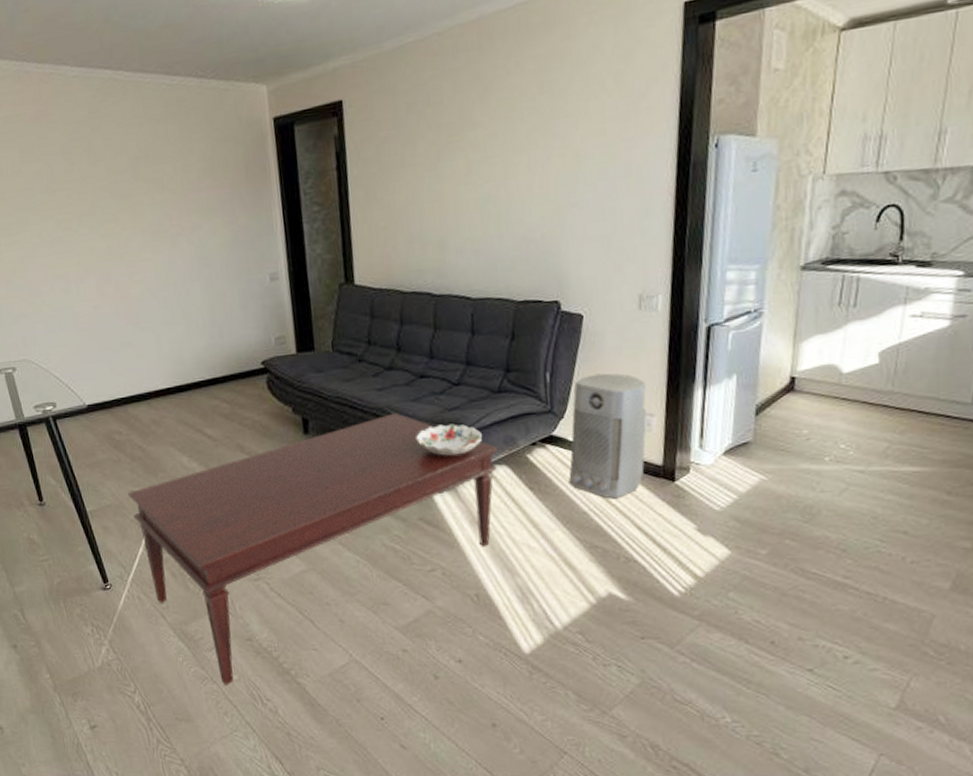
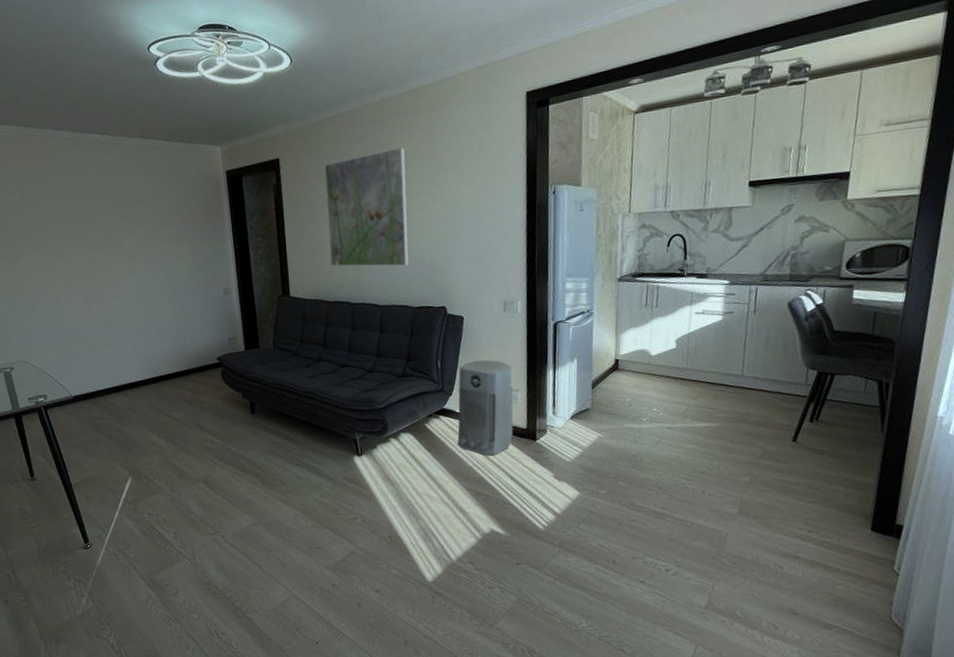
coffee table: present [127,413,498,685] -> none [106,395,403,624]
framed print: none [401,83,512,247] -> present [324,147,409,267]
decorative bowl: present [416,424,483,456] -> none [339,402,391,428]

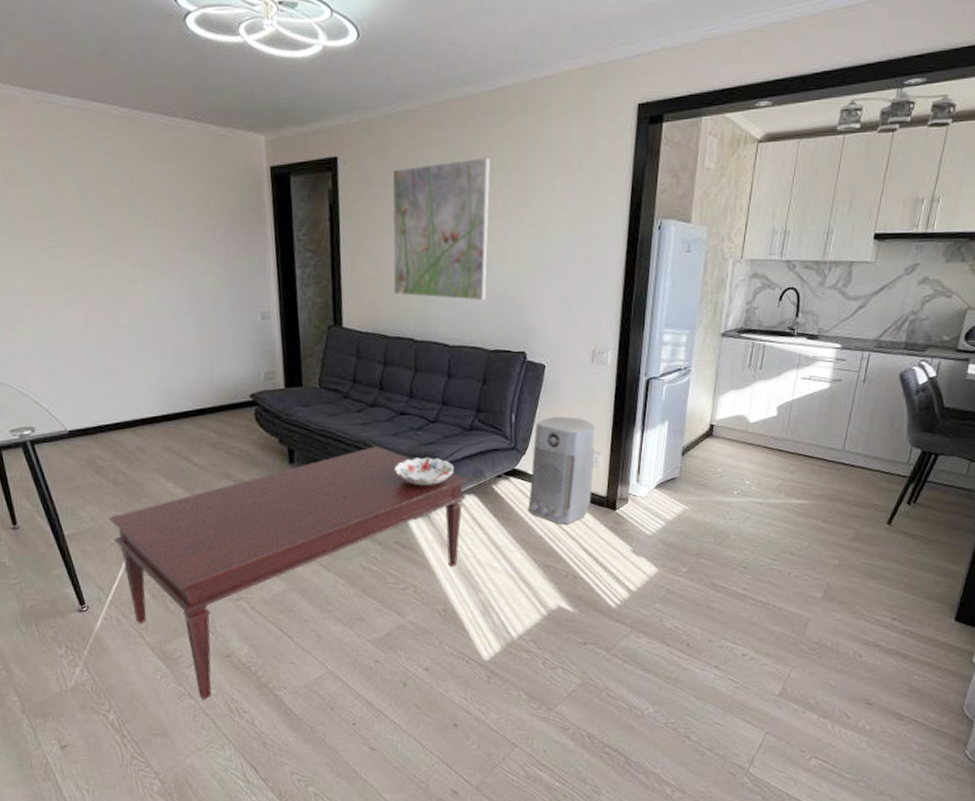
coffee table: none [106,395,403,624] -> present [109,446,468,700]
decorative bowl: none [339,402,391,428] -> present [394,457,455,486]

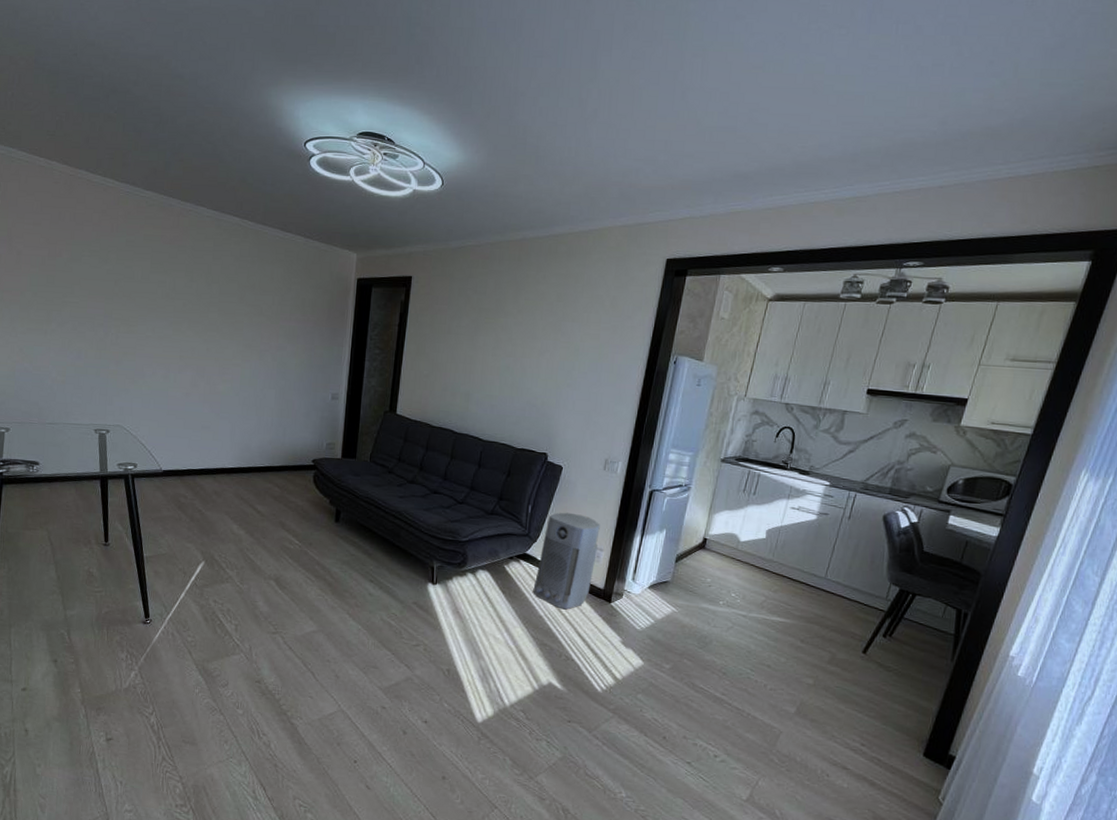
coffee table: present [109,446,468,700] -> none [181,517,484,718]
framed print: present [392,157,491,301] -> none [442,288,537,406]
decorative bowl: present [394,457,455,486] -> none [422,531,474,558]

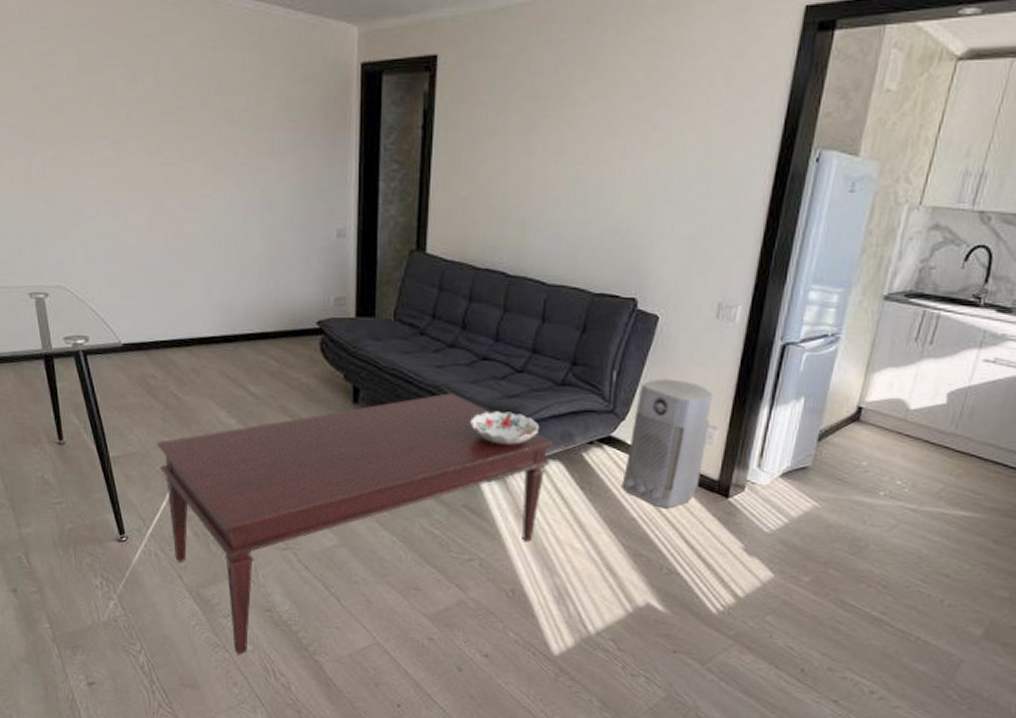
coffee table: none [181,517,484,718] -> present [156,393,554,655]
decorative bowl: none [422,531,474,558] -> present [470,411,540,445]

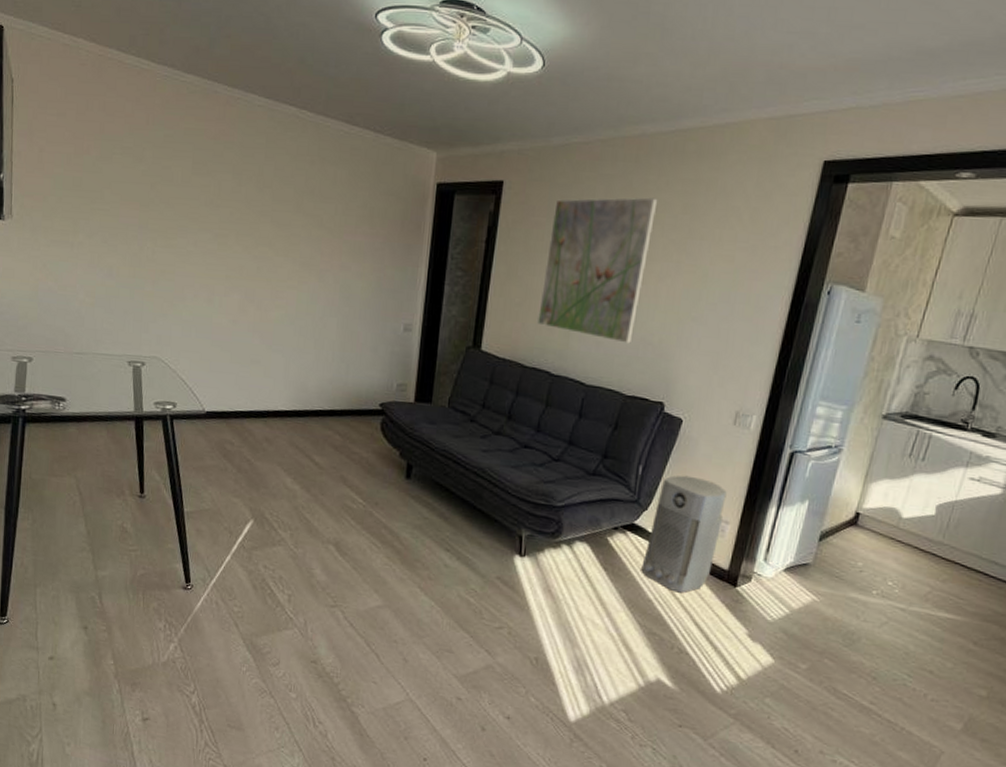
coffee table: present [156,393,554,655] -> none [227,475,583,702]
decorative bowl: present [470,411,540,445] -> none [509,494,571,526]
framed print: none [487,63,617,234] -> present [537,197,658,344]

